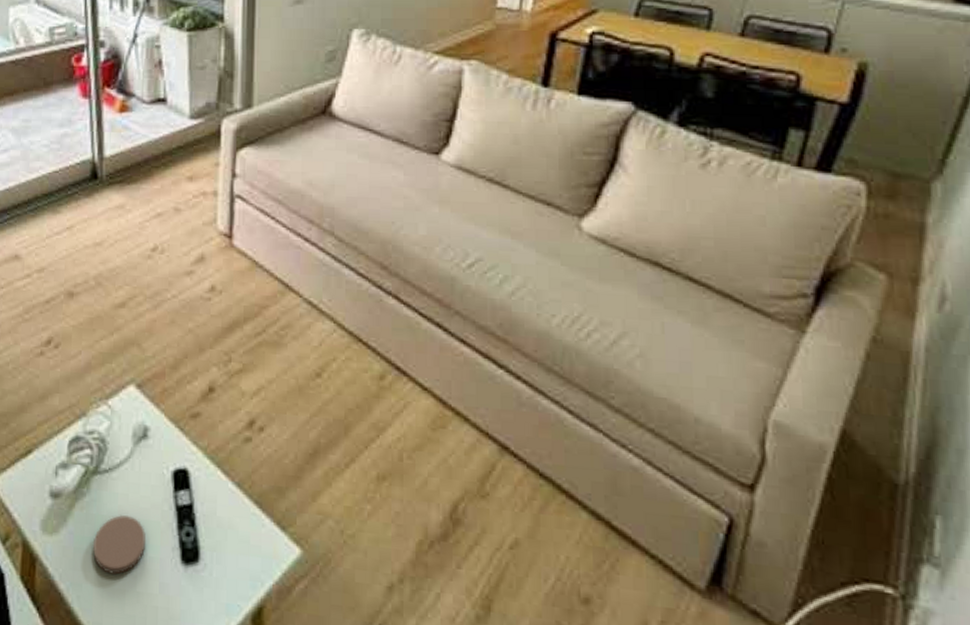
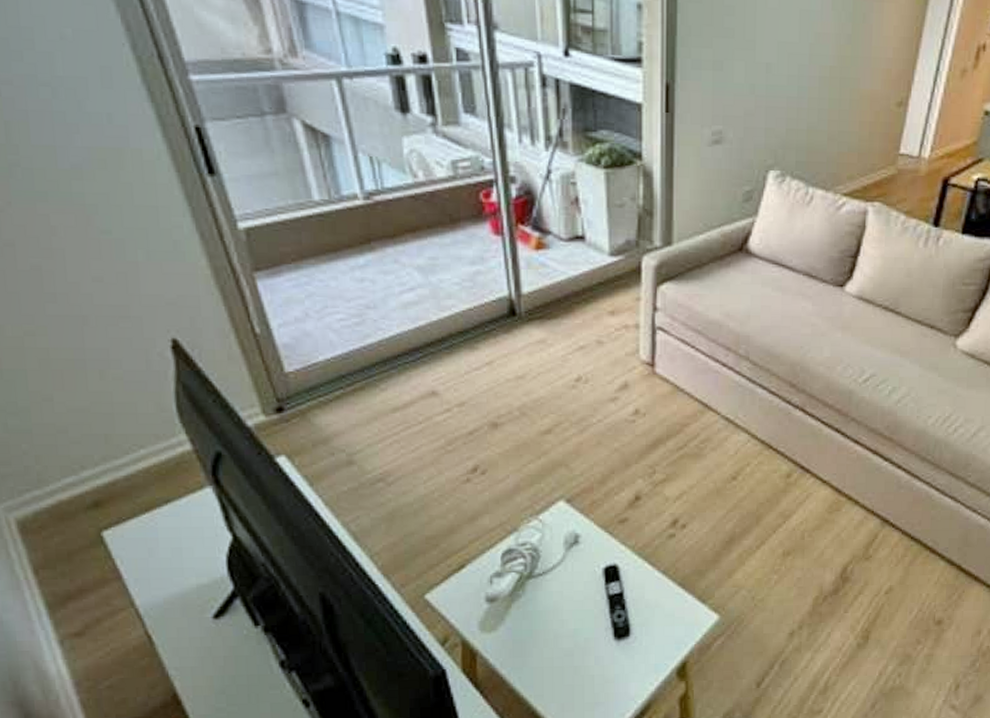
coaster: present [92,515,146,575] -> none [530,608,581,656]

